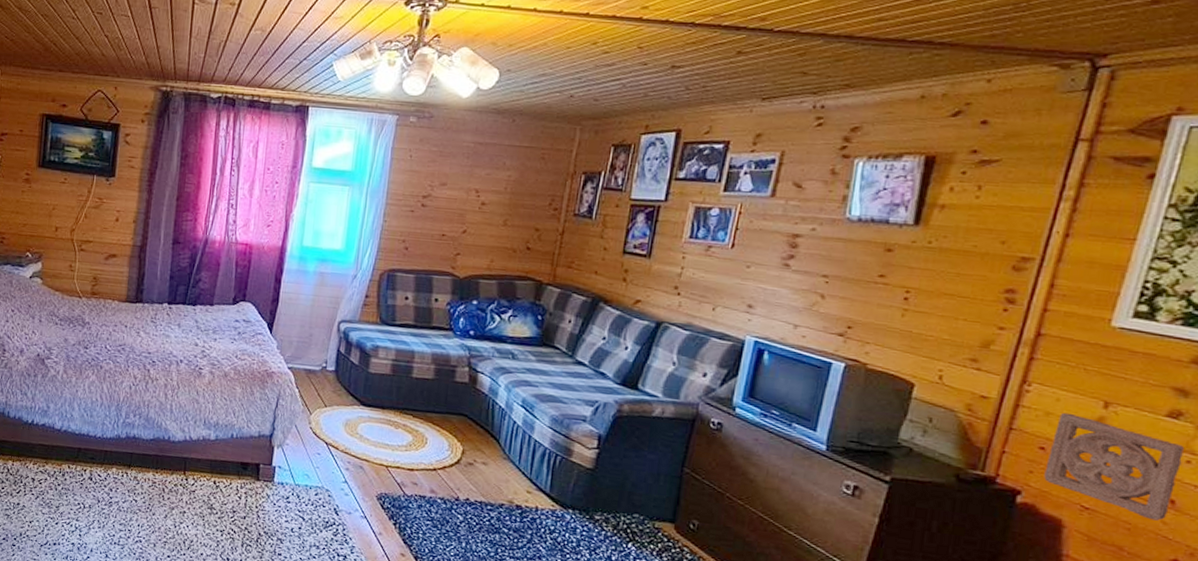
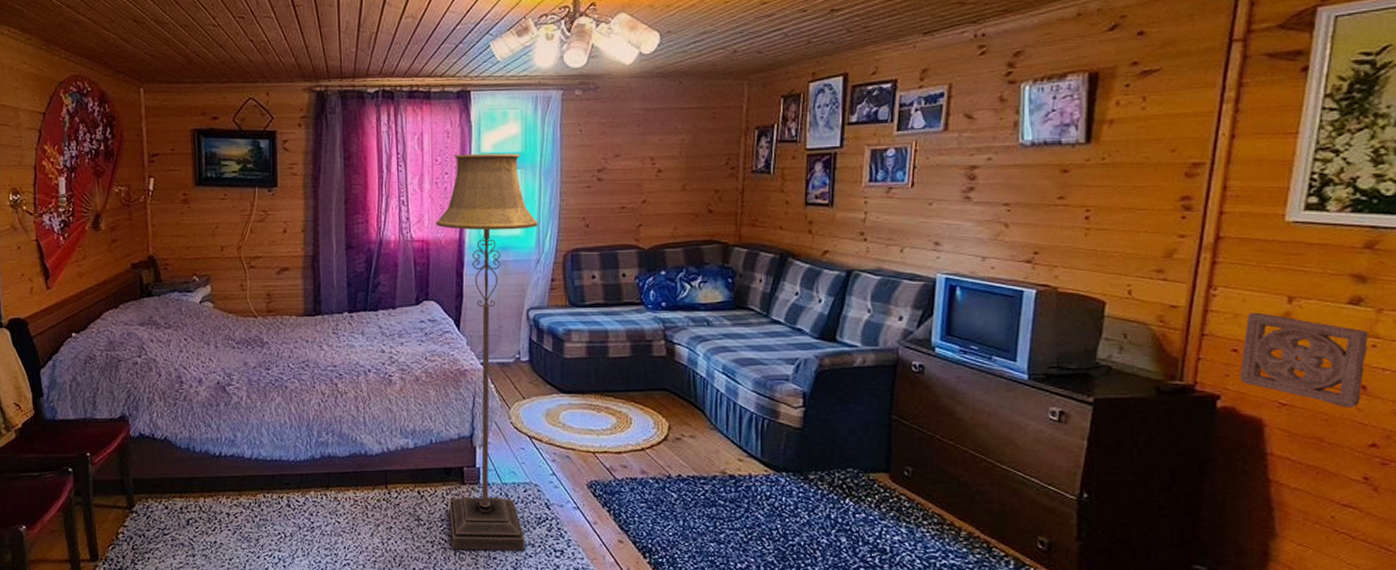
floor lamp: none [240,165,359,550] -> present [436,153,538,550]

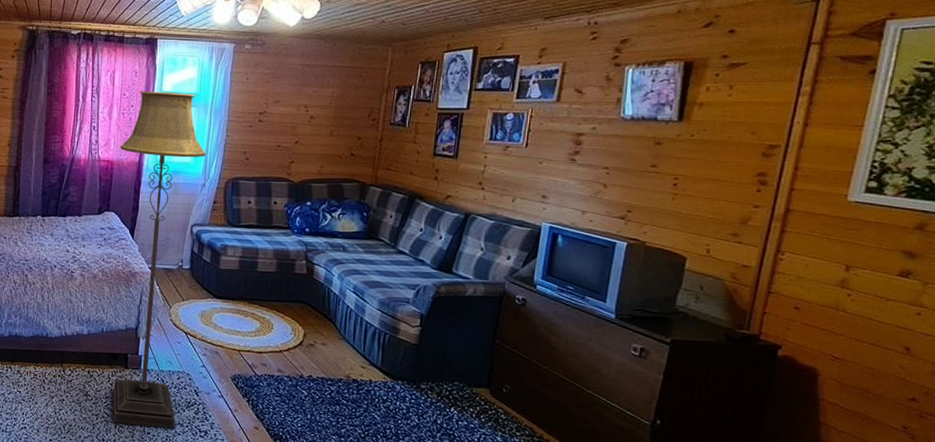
wall ornament: present [1240,312,1368,408] -> none [799,276,914,366]

